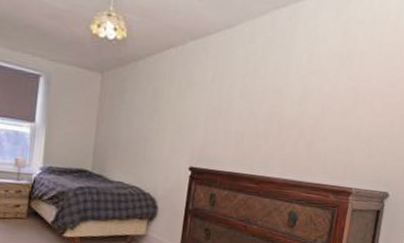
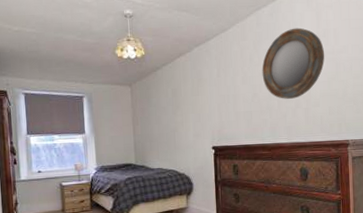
home mirror: none [265,40,345,127] -> present [262,27,324,99]

